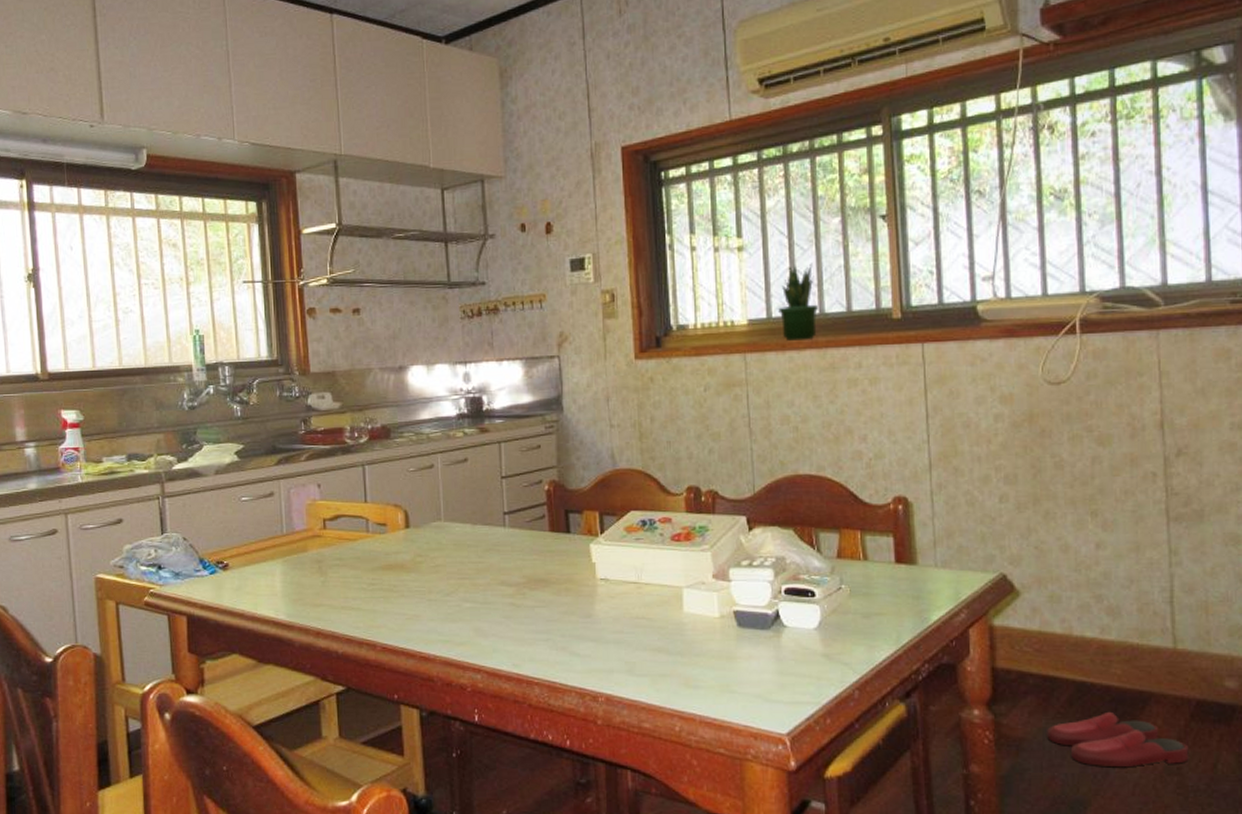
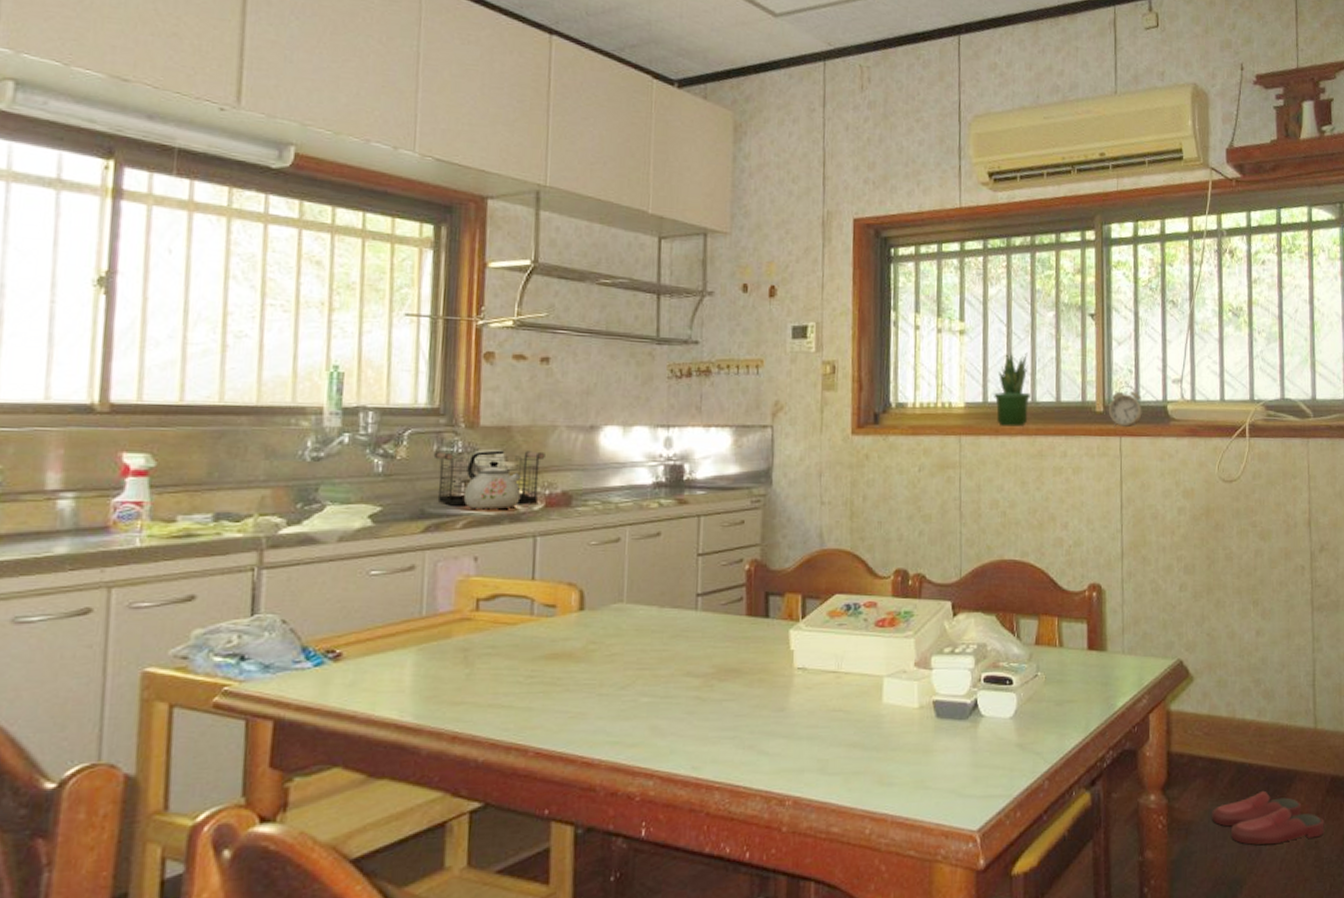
dish rack: none [277,392,365,442] -> present [433,451,545,506]
kettle: none [304,392,349,444] -> present [463,450,521,510]
alarm clock: none [907,288,947,334] -> present [1108,386,1142,428]

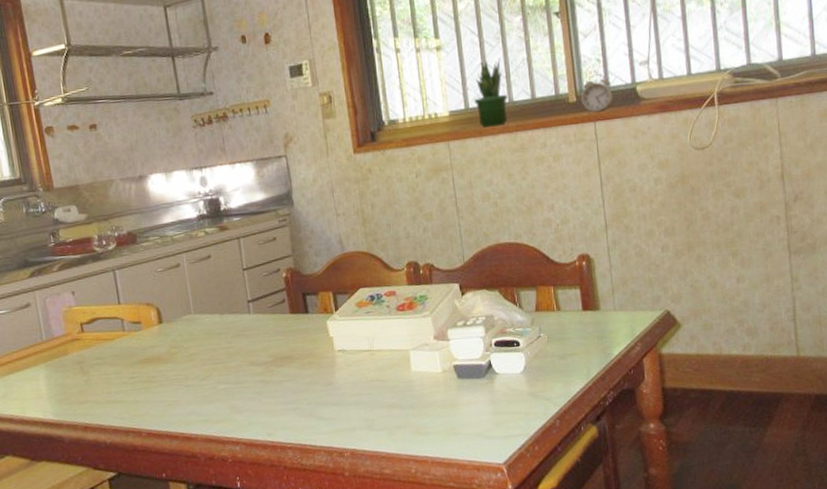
dish rack: present [433,451,545,506] -> none [24,202,110,255]
kettle: present [463,450,521,510] -> none [51,205,97,255]
slippers: present [1212,790,1324,846] -> none [706,412,811,457]

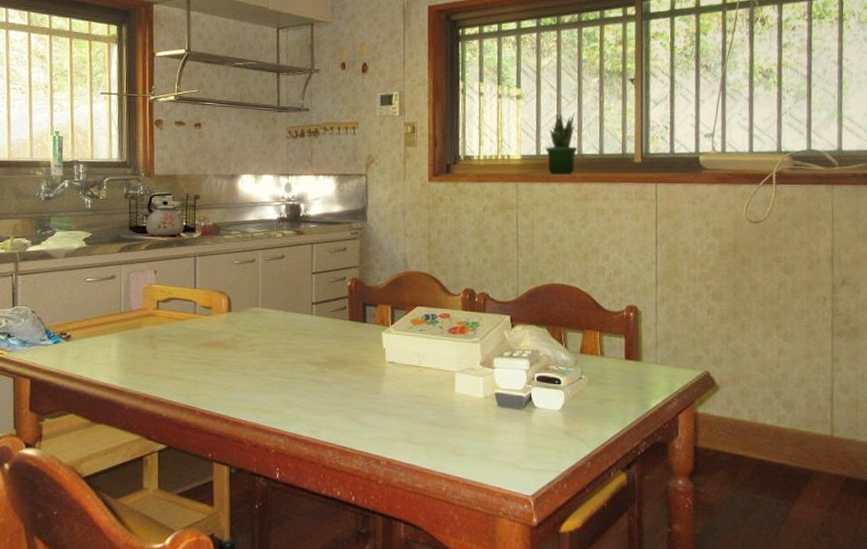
dish rack: none [24,202,110,255] -> present [124,193,200,234]
kettle: none [51,205,97,255] -> present [145,193,184,237]
alarm clock: present [580,74,613,114] -> none [645,140,676,176]

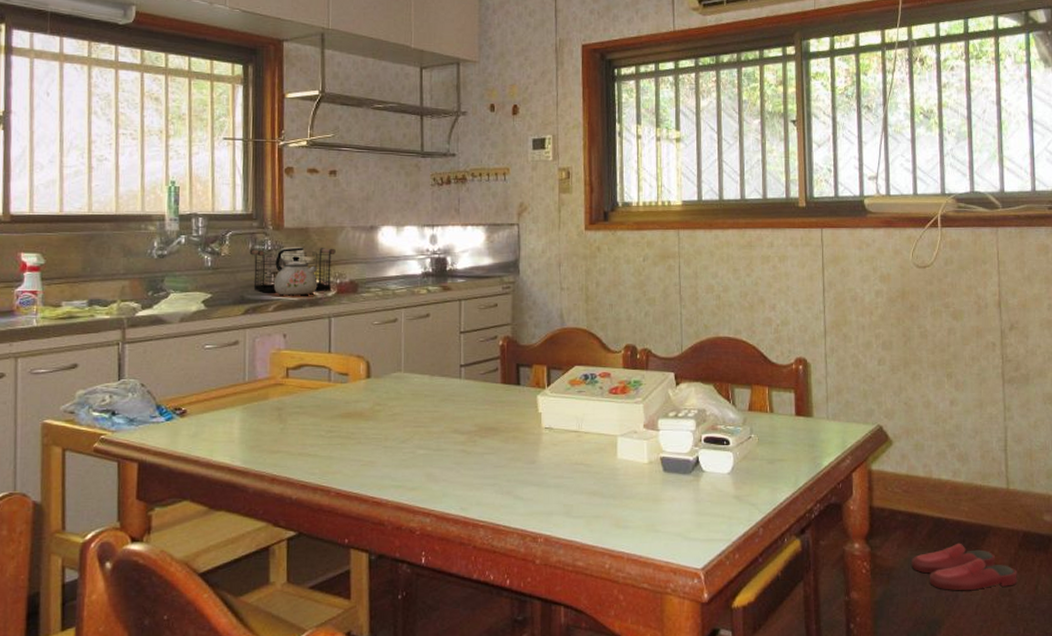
planter: present [546,112,577,175] -> none [707,155,740,221]
slippers: none [733,484,838,530] -> present [911,543,1017,591]

